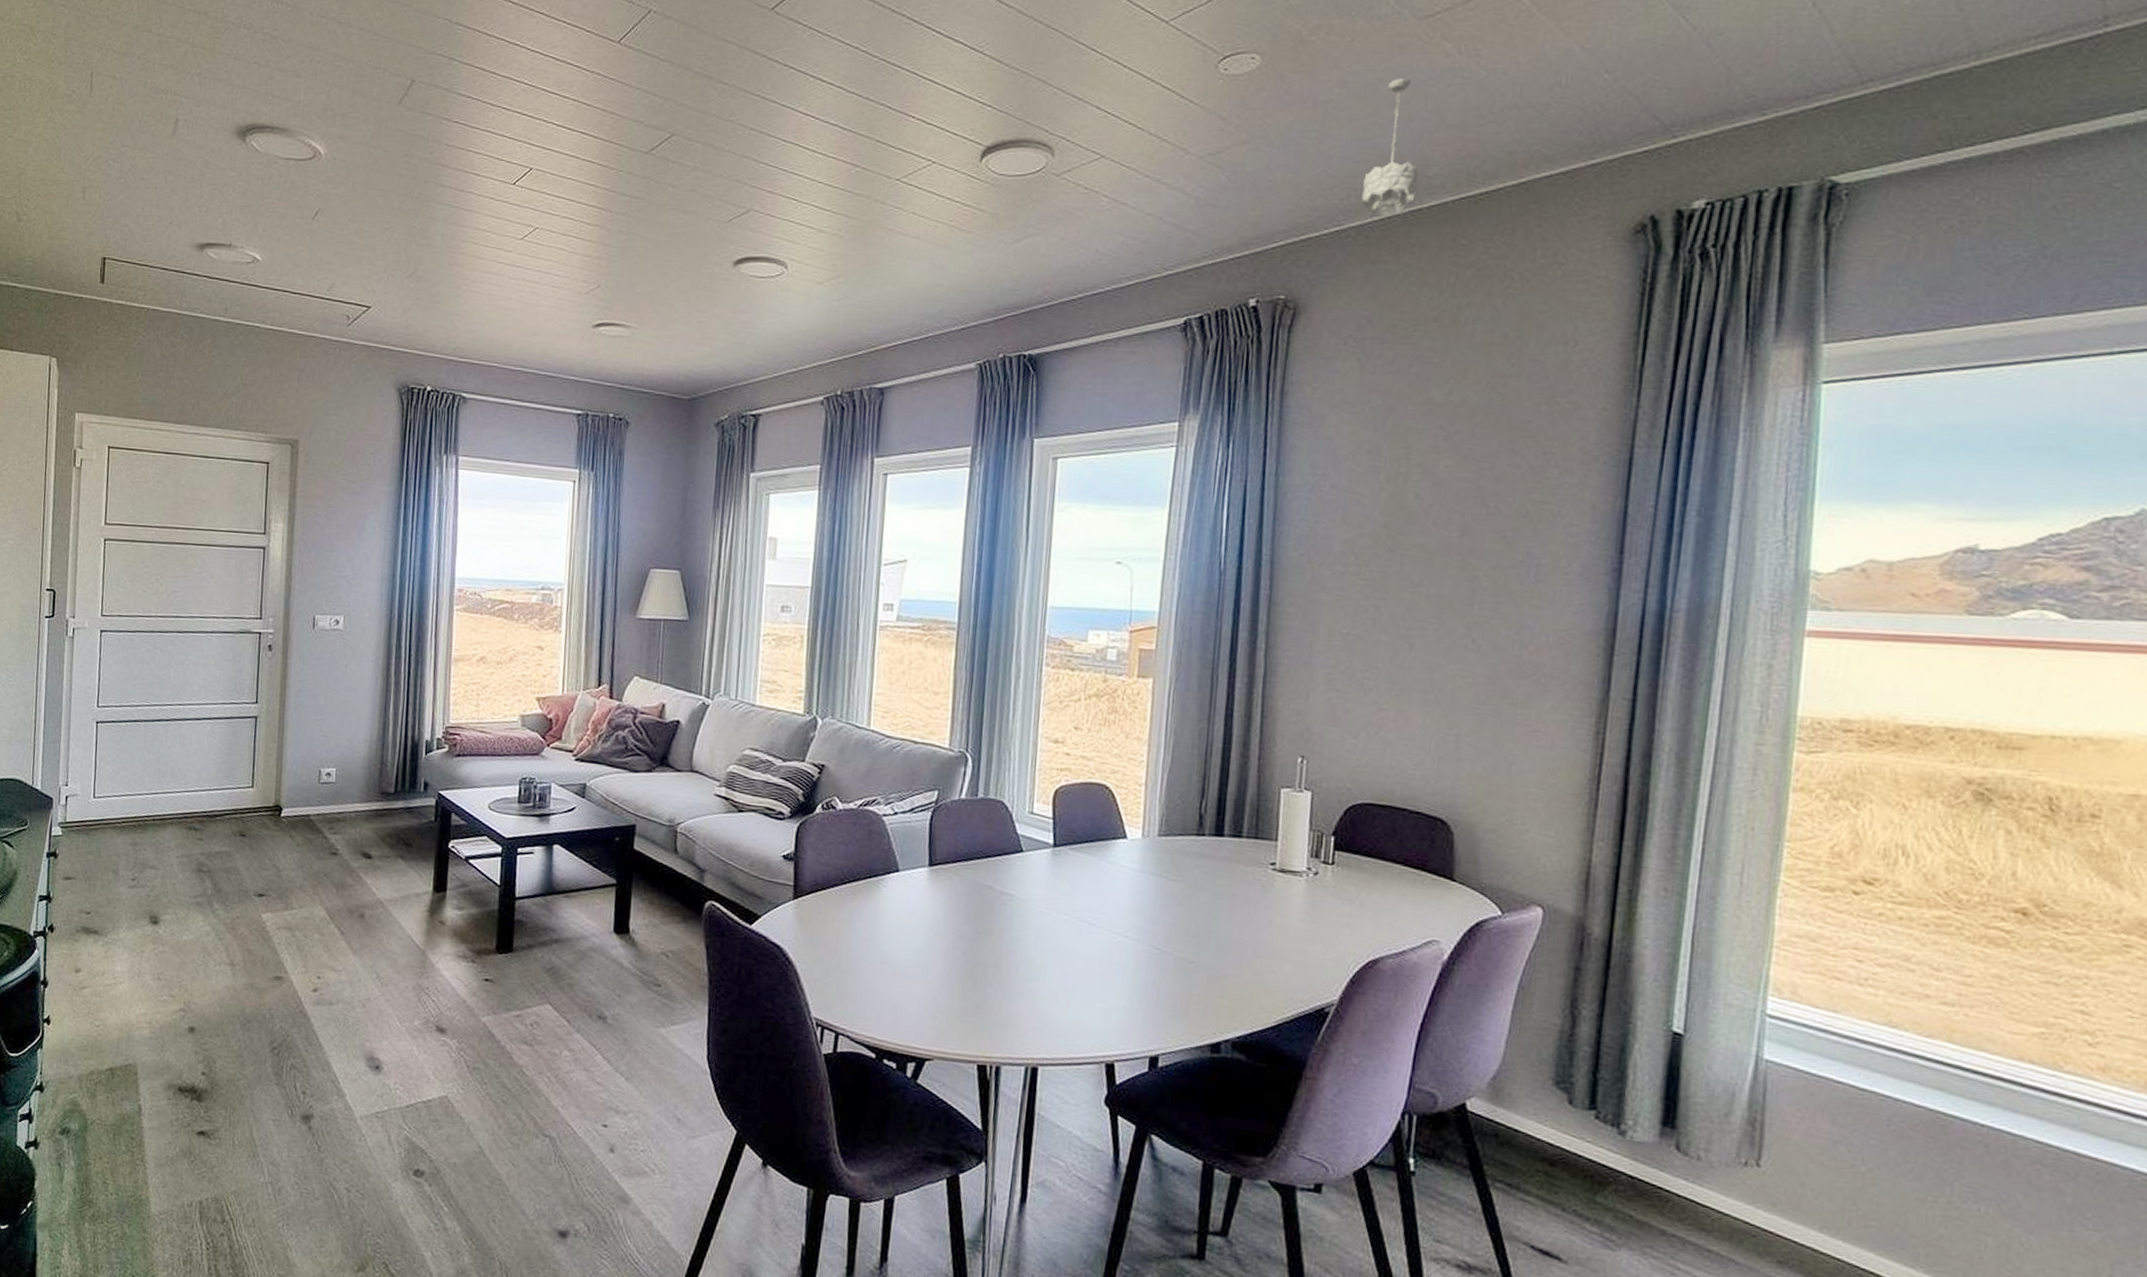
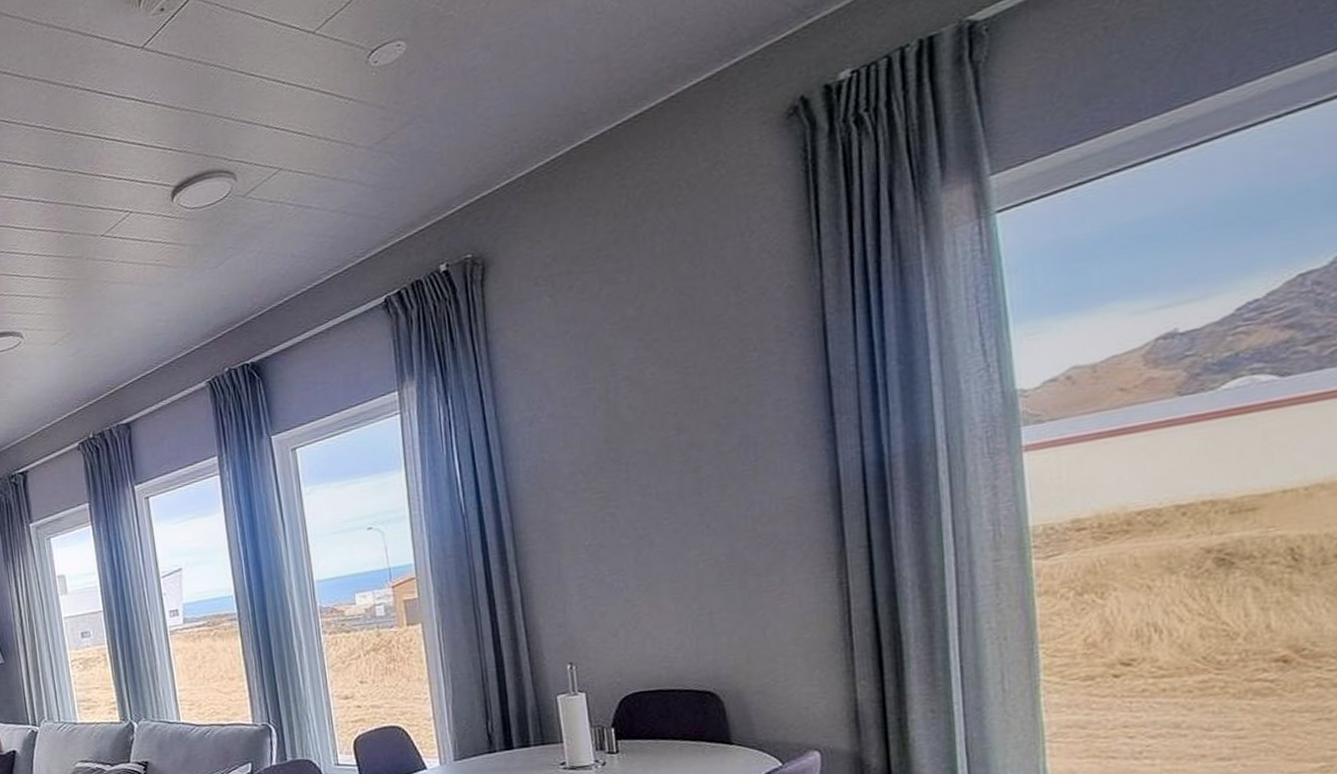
pendant light: present [1361,78,1419,217] -> none [523,27,575,161]

